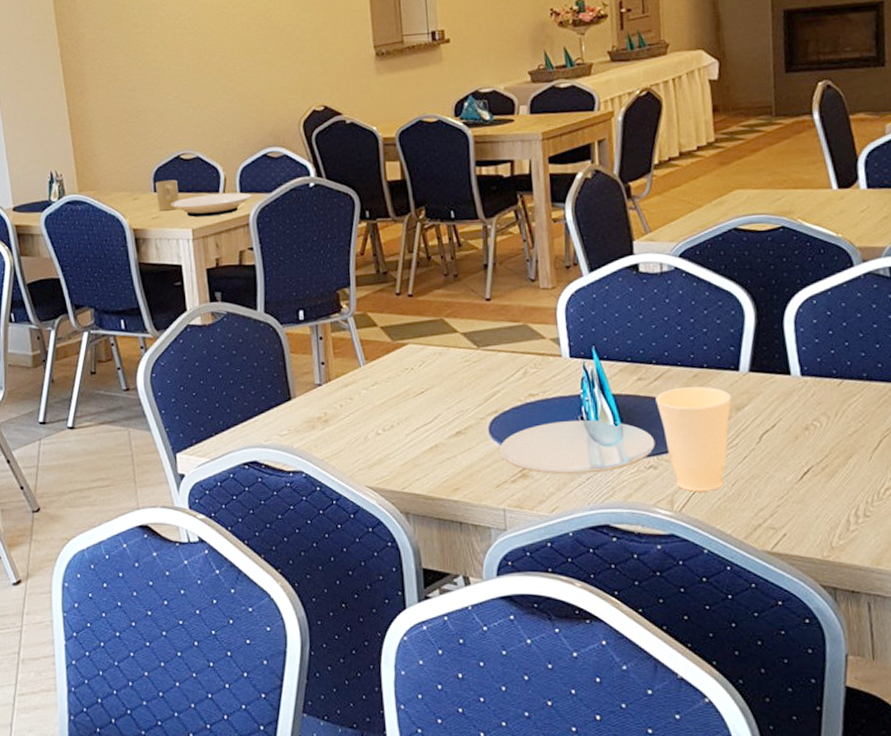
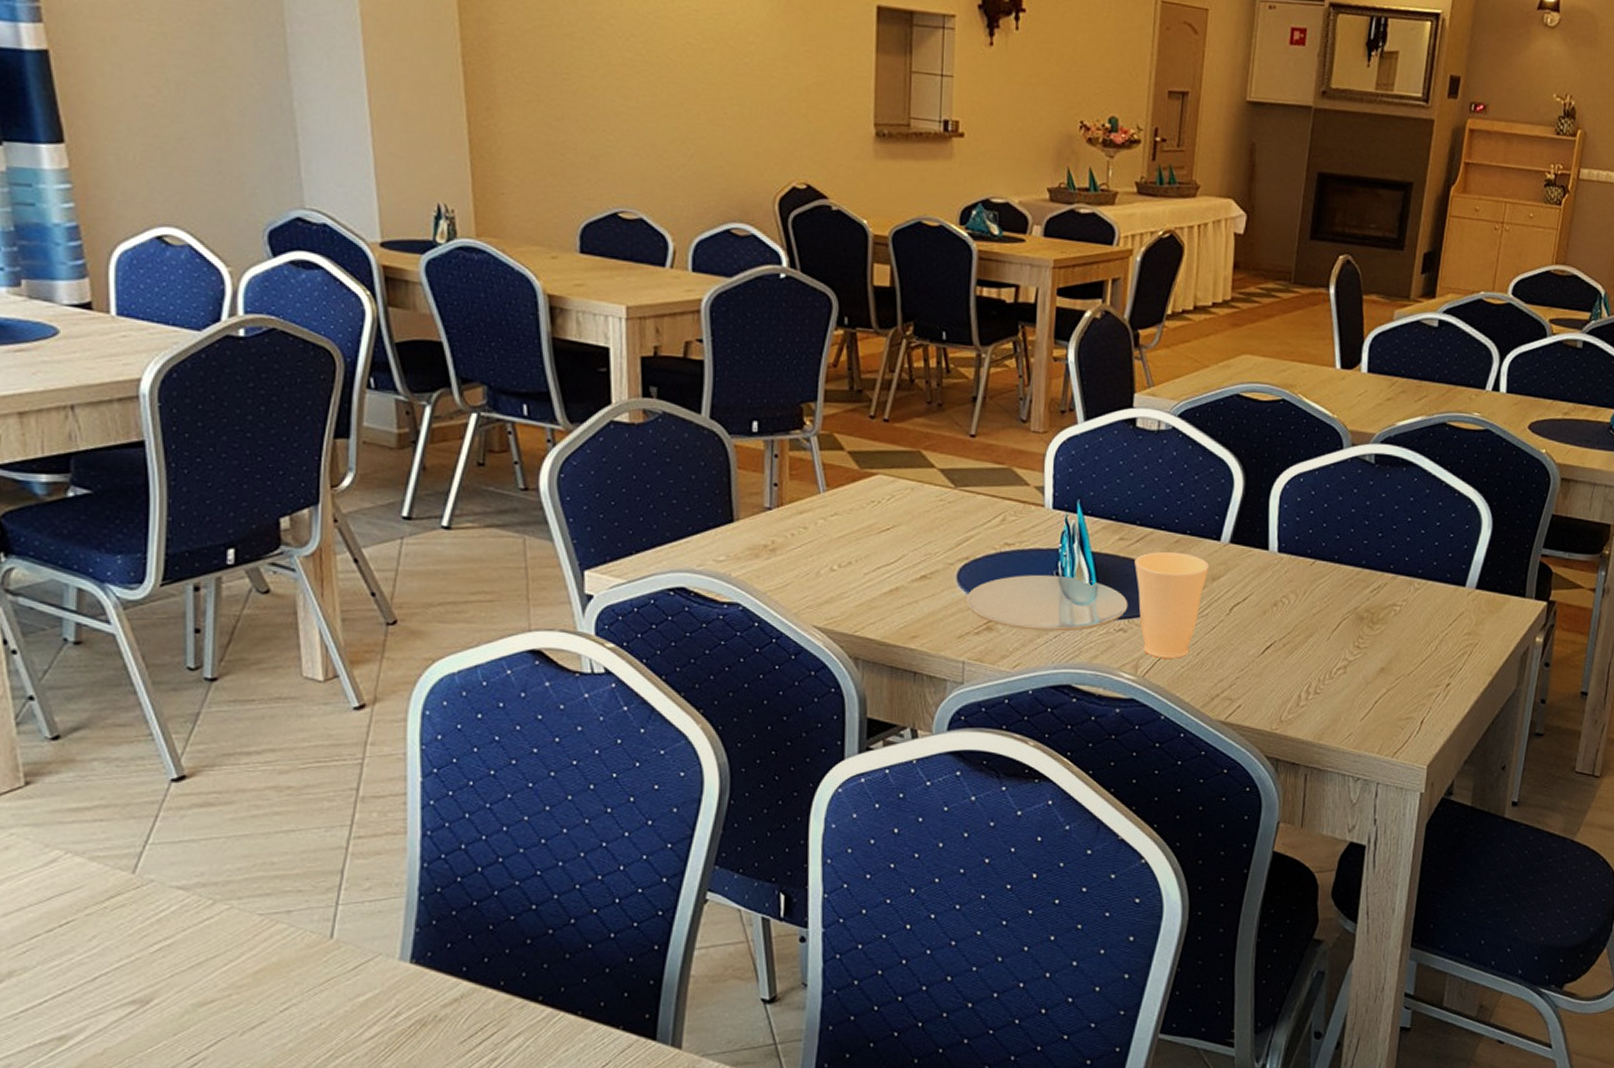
cup: present [156,179,179,211] -> none [582,240,613,280]
plate: present [171,192,252,217] -> none [601,266,707,295]

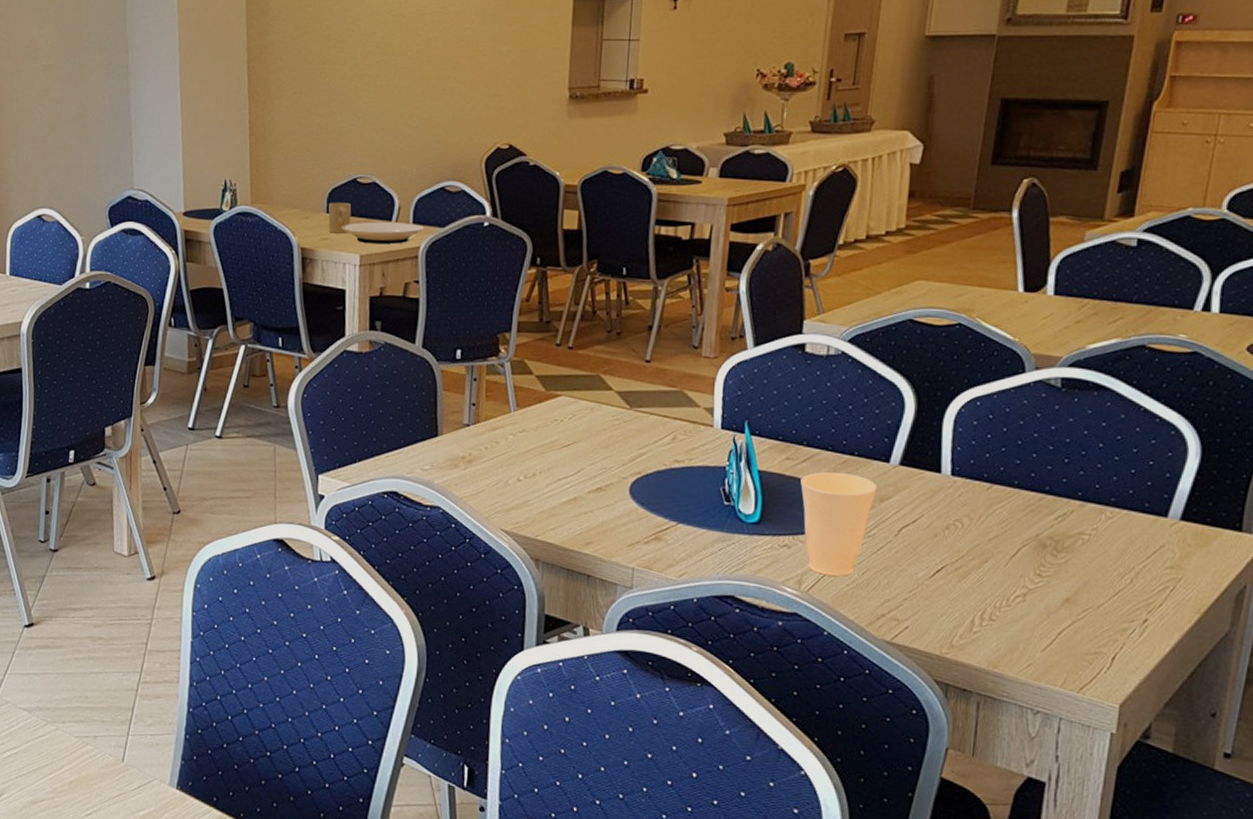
cup: none [582,240,613,280] -> present [328,202,352,234]
plate: none [601,266,707,295] -> present [341,222,425,244]
plate: present [966,574,1128,632] -> none [637,490,793,545]

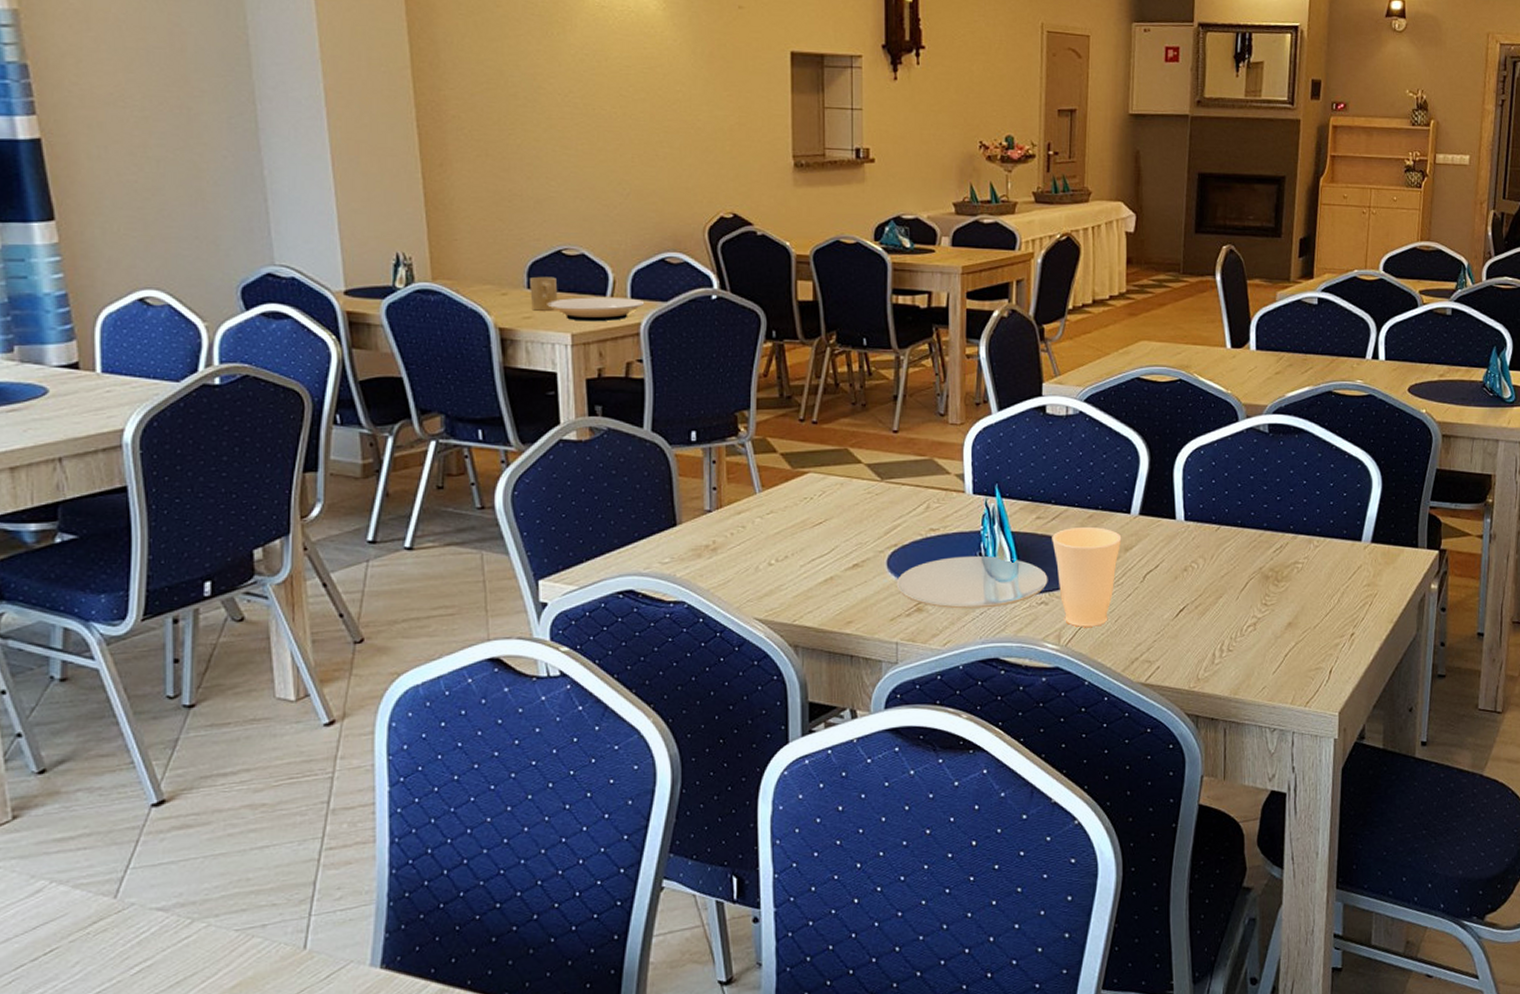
plate: none [637,490,793,545] -> present [896,555,1048,609]

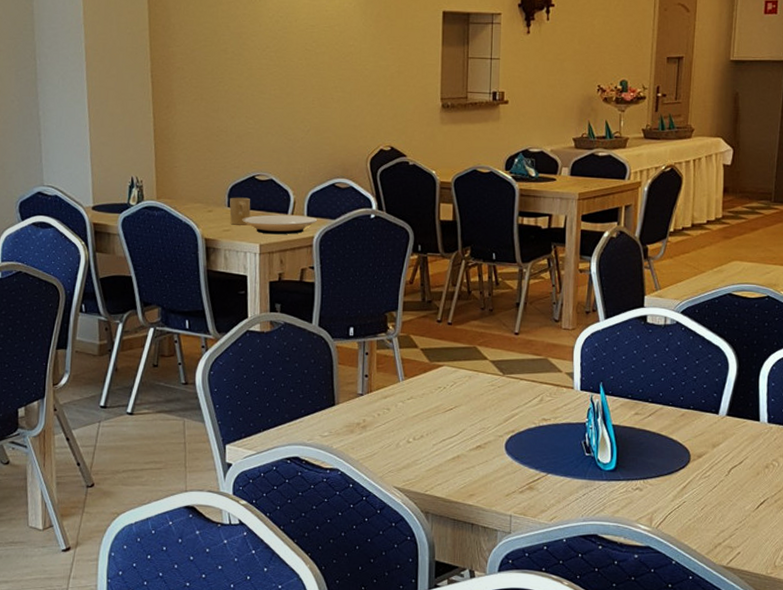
plate: present [896,555,1048,609] -> none [512,444,643,491]
cup: present [1052,526,1122,627] -> none [648,423,710,513]

